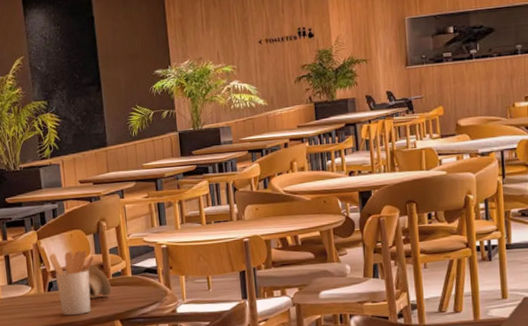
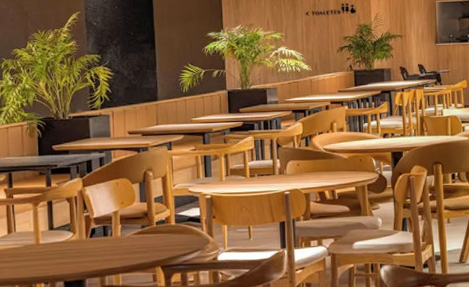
utensil holder: present [50,250,94,315] -> none [94,198,139,261]
cup: present [84,264,112,299] -> none [128,212,155,245]

